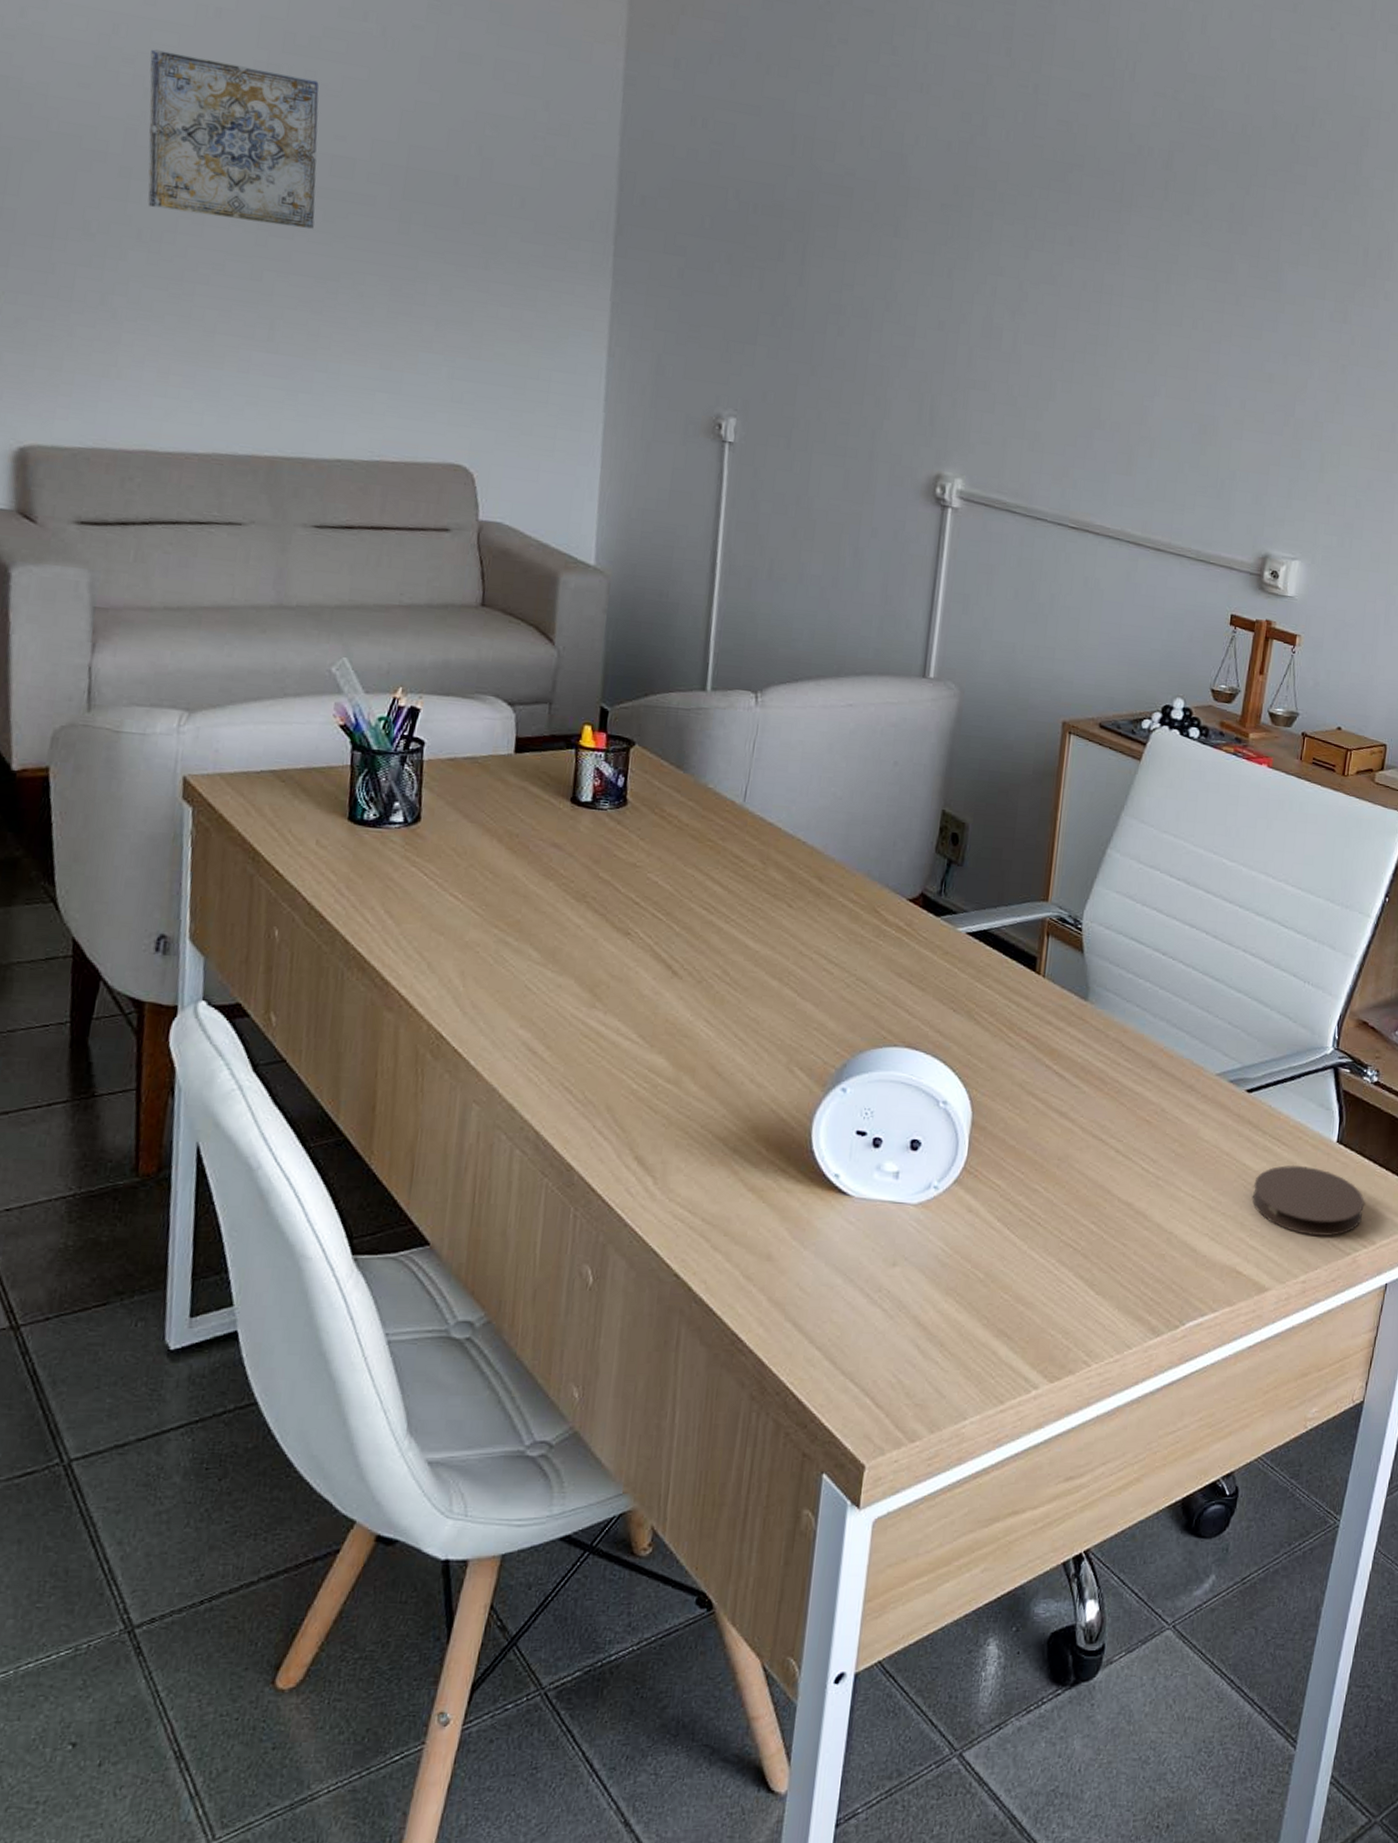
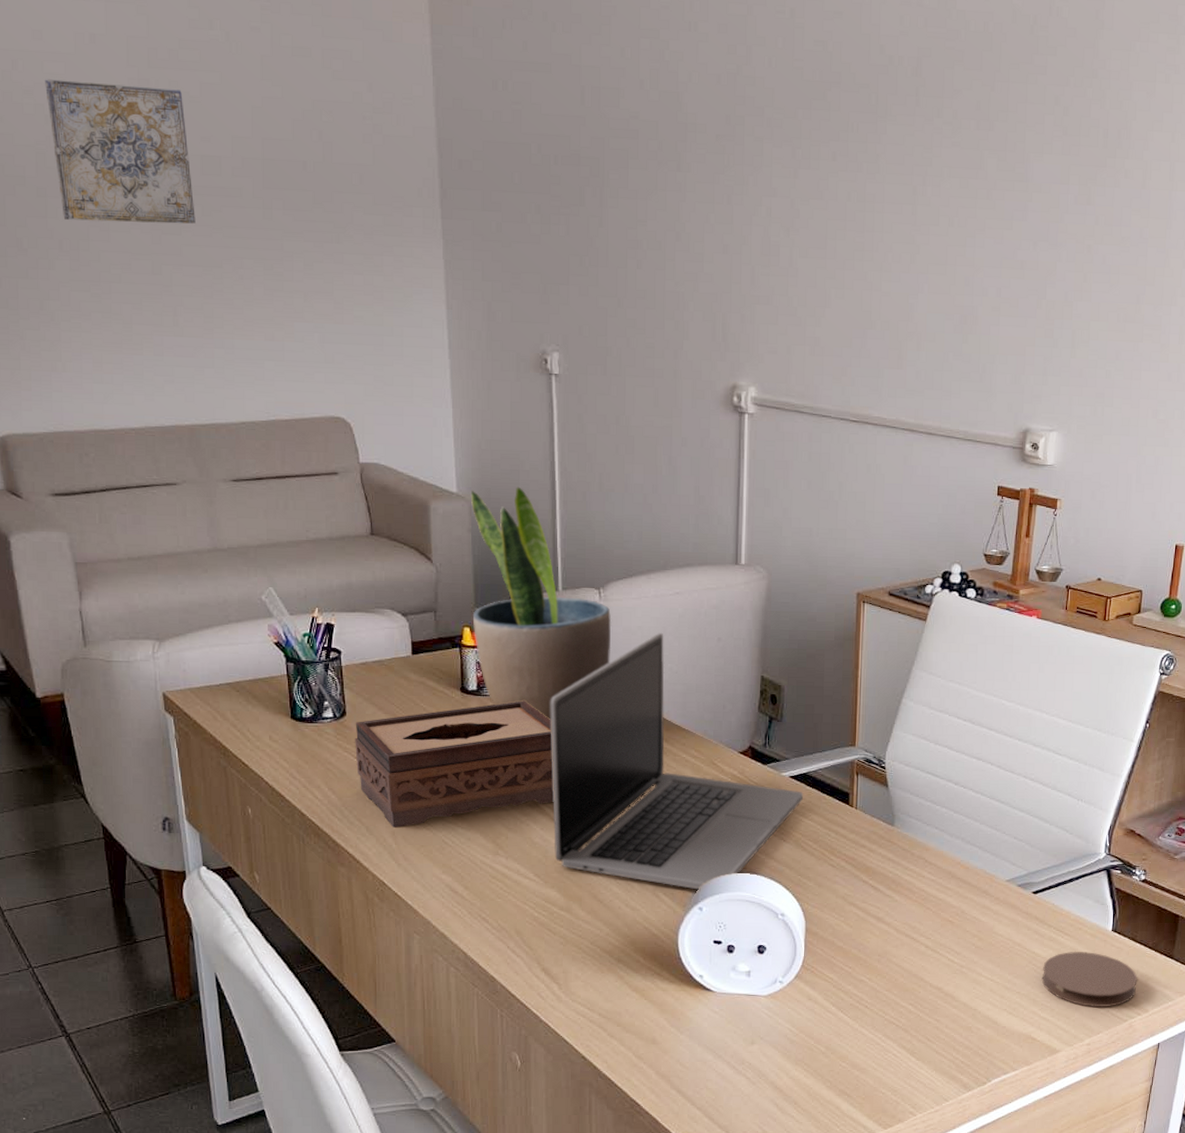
tissue box: none [425,818,682,966] -> present [355,700,554,828]
potted plant: none [596,565,768,846] -> present [470,486,612,721]
laptop: none [666,749,982,1066] -> present [550,632,804,890]

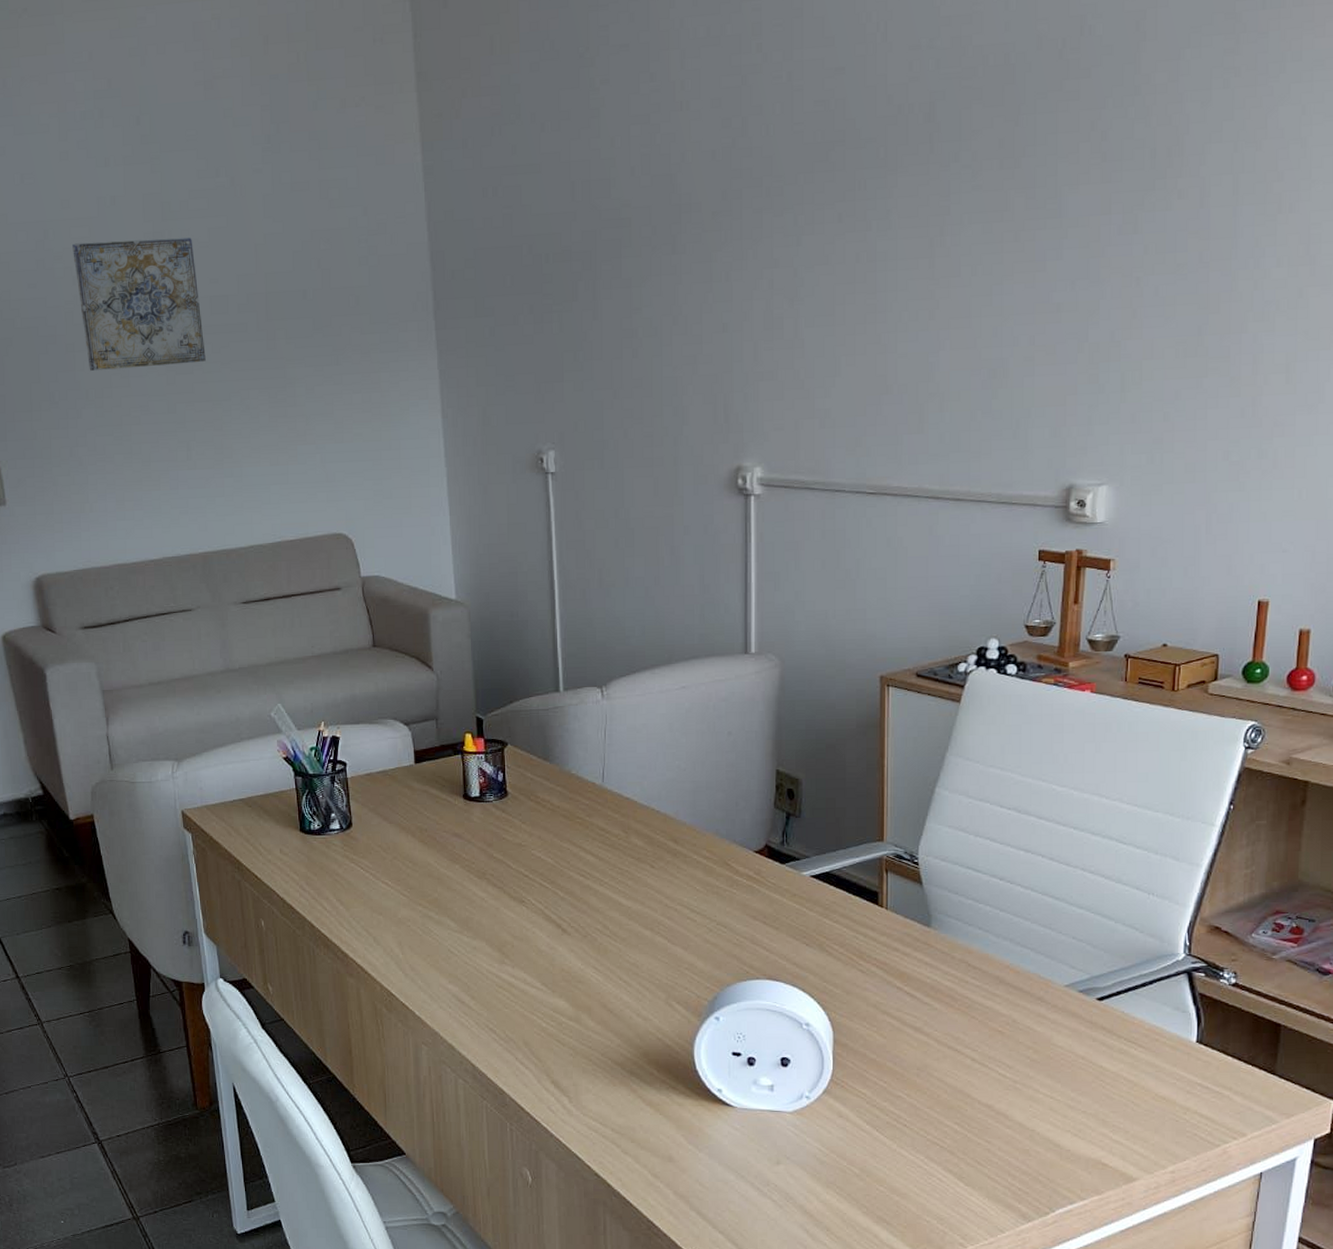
tissue box: present [355,700,554,828] -> none [361,805,560,937]
potted plant: present [470,486,612,721] -> none [469,589,616,825]
laptop: present [550,632,804,890] -> none [554,729,827,998]
coaster: present [1041,951,1138,1008] -> none [1111,1065,1231,1131]

